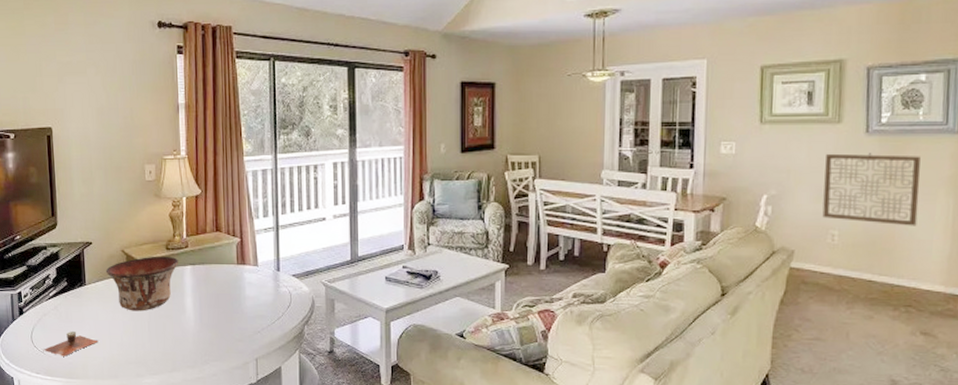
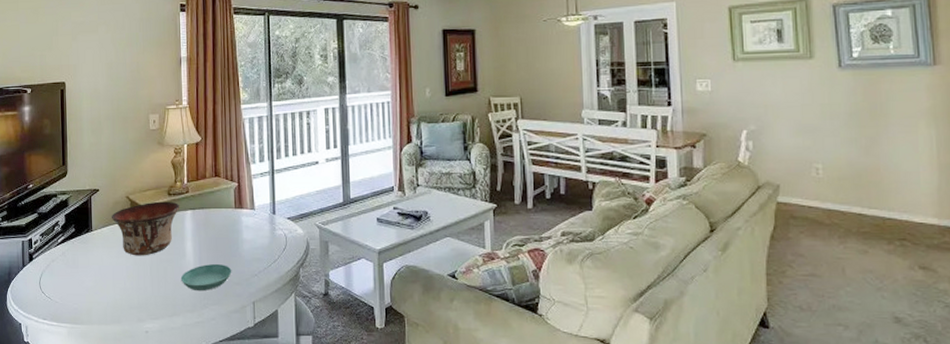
cup: present [43,331,99,357] -> none [50,277,103,302]
saucer: none [180,320,234,348] -> present [180,263,232,292]
wall art: present [822,153,921,226] -> none [801,87,901,158]

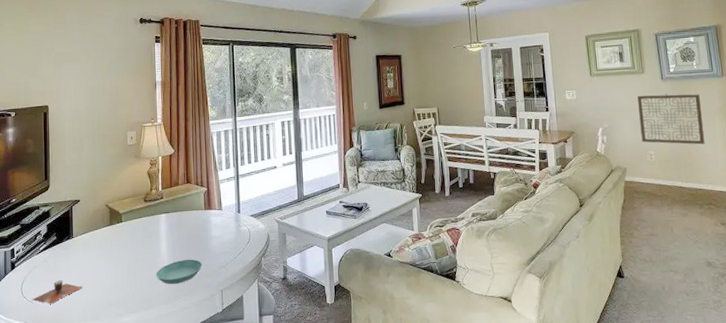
cup: none [50,277,103,302] -> present [32,280,83,304]
bowl: present [111,201,180,256] -> none [91,207,156,258]
wall art: none [801,87,901,158] -> present [637,94,705,145]

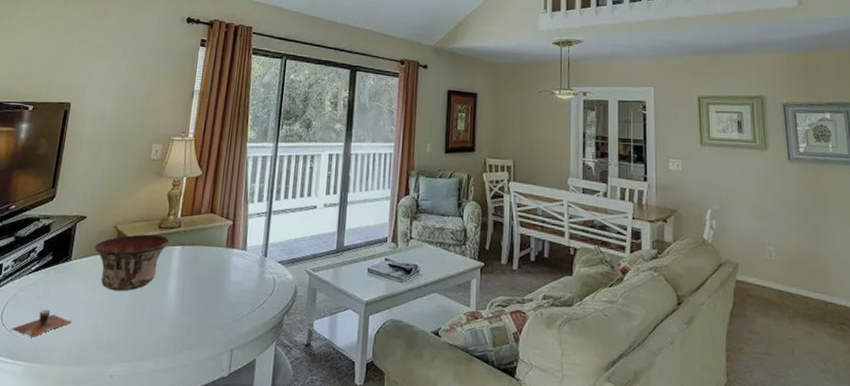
bowl: none [91,207,156,258] -> present [94,234,170,292]
saucer: present [156,259,202,285] -> none [157,304,214,334]
wall art: present [637,94,705,145] -> none [757,175,840,247]

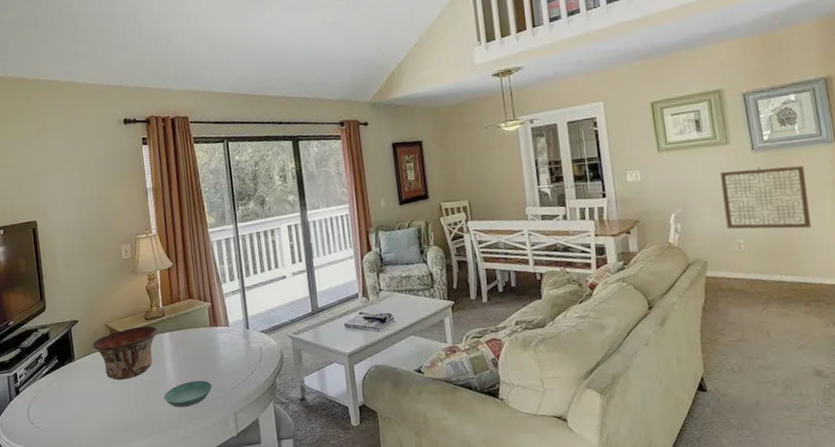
cup: present [11,310,72,338] -> none [39,405,90,430]
saucer: none [157,304,214,334] -> present [163,380,213,408]
wall art: none [757,175,840,247] -> present [720,165,812,229]

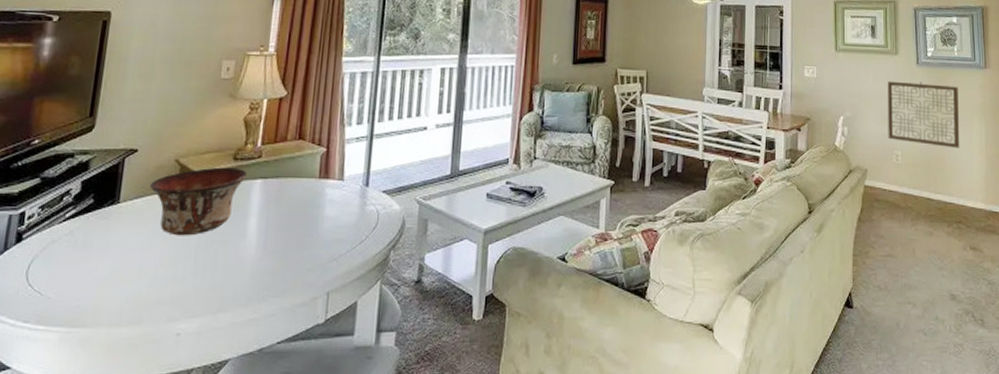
saucer: present [163,380,213,408] -> none [235,245,306,281]

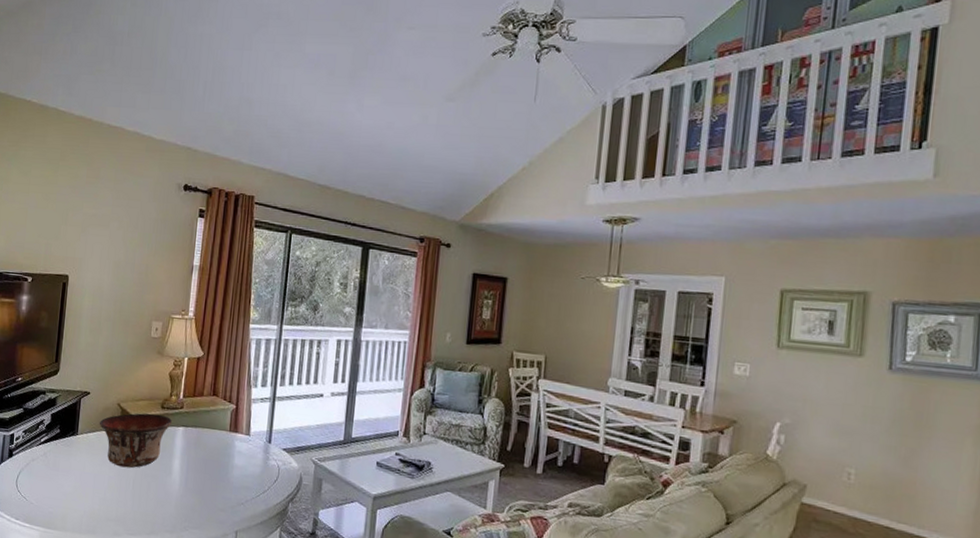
wall art: present [888,81,960,149] -> none [839,386,947,475]

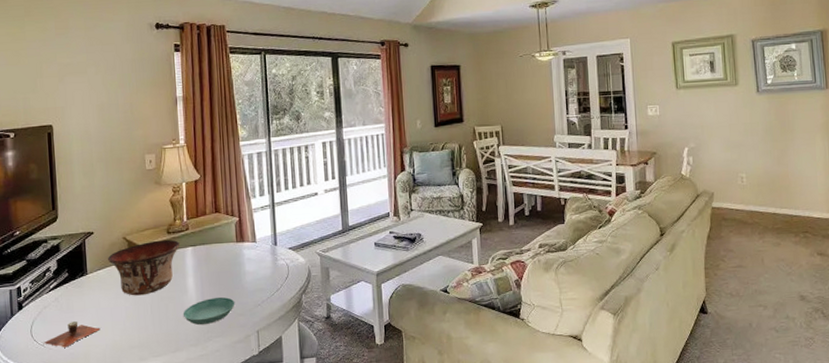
cup: none [26,480,82,505] -> present [43,321,101,348]
saucer: none [163,485,218,513] -> present [182,296,235,325]

